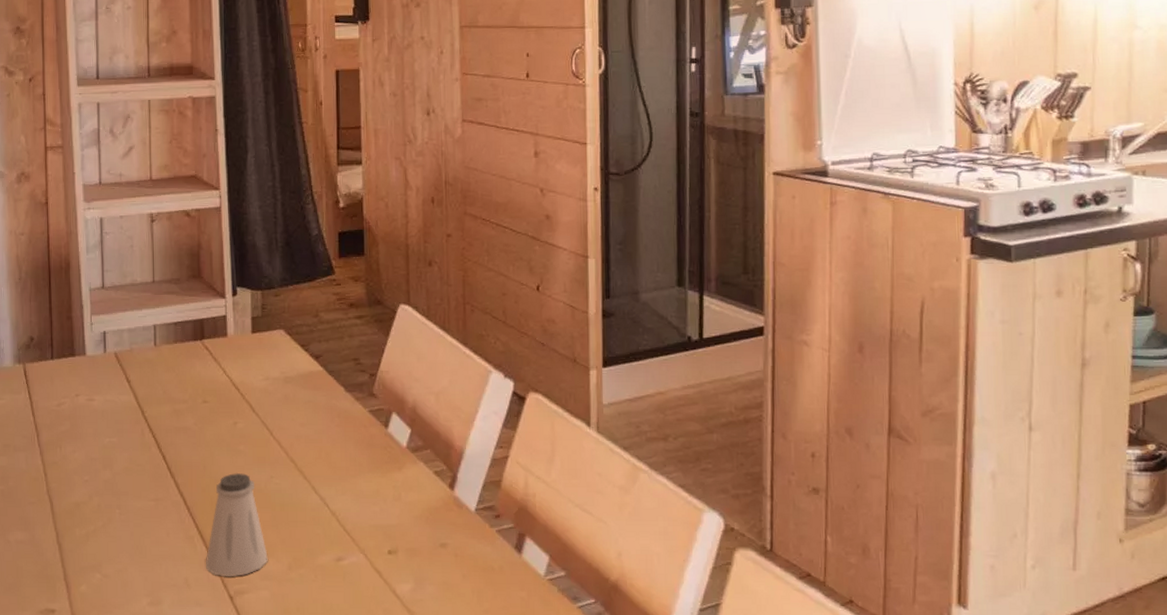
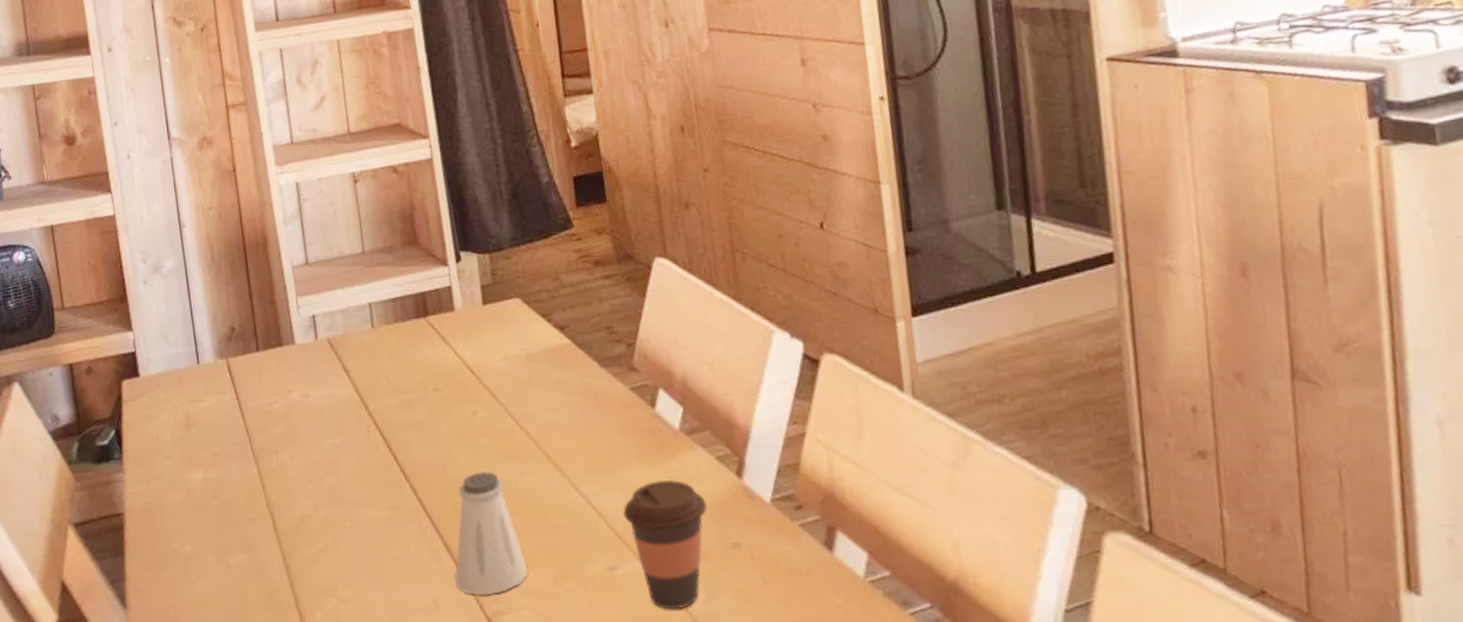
coffee cup: none [352,488,423,596] -> present [622,479,708,610]

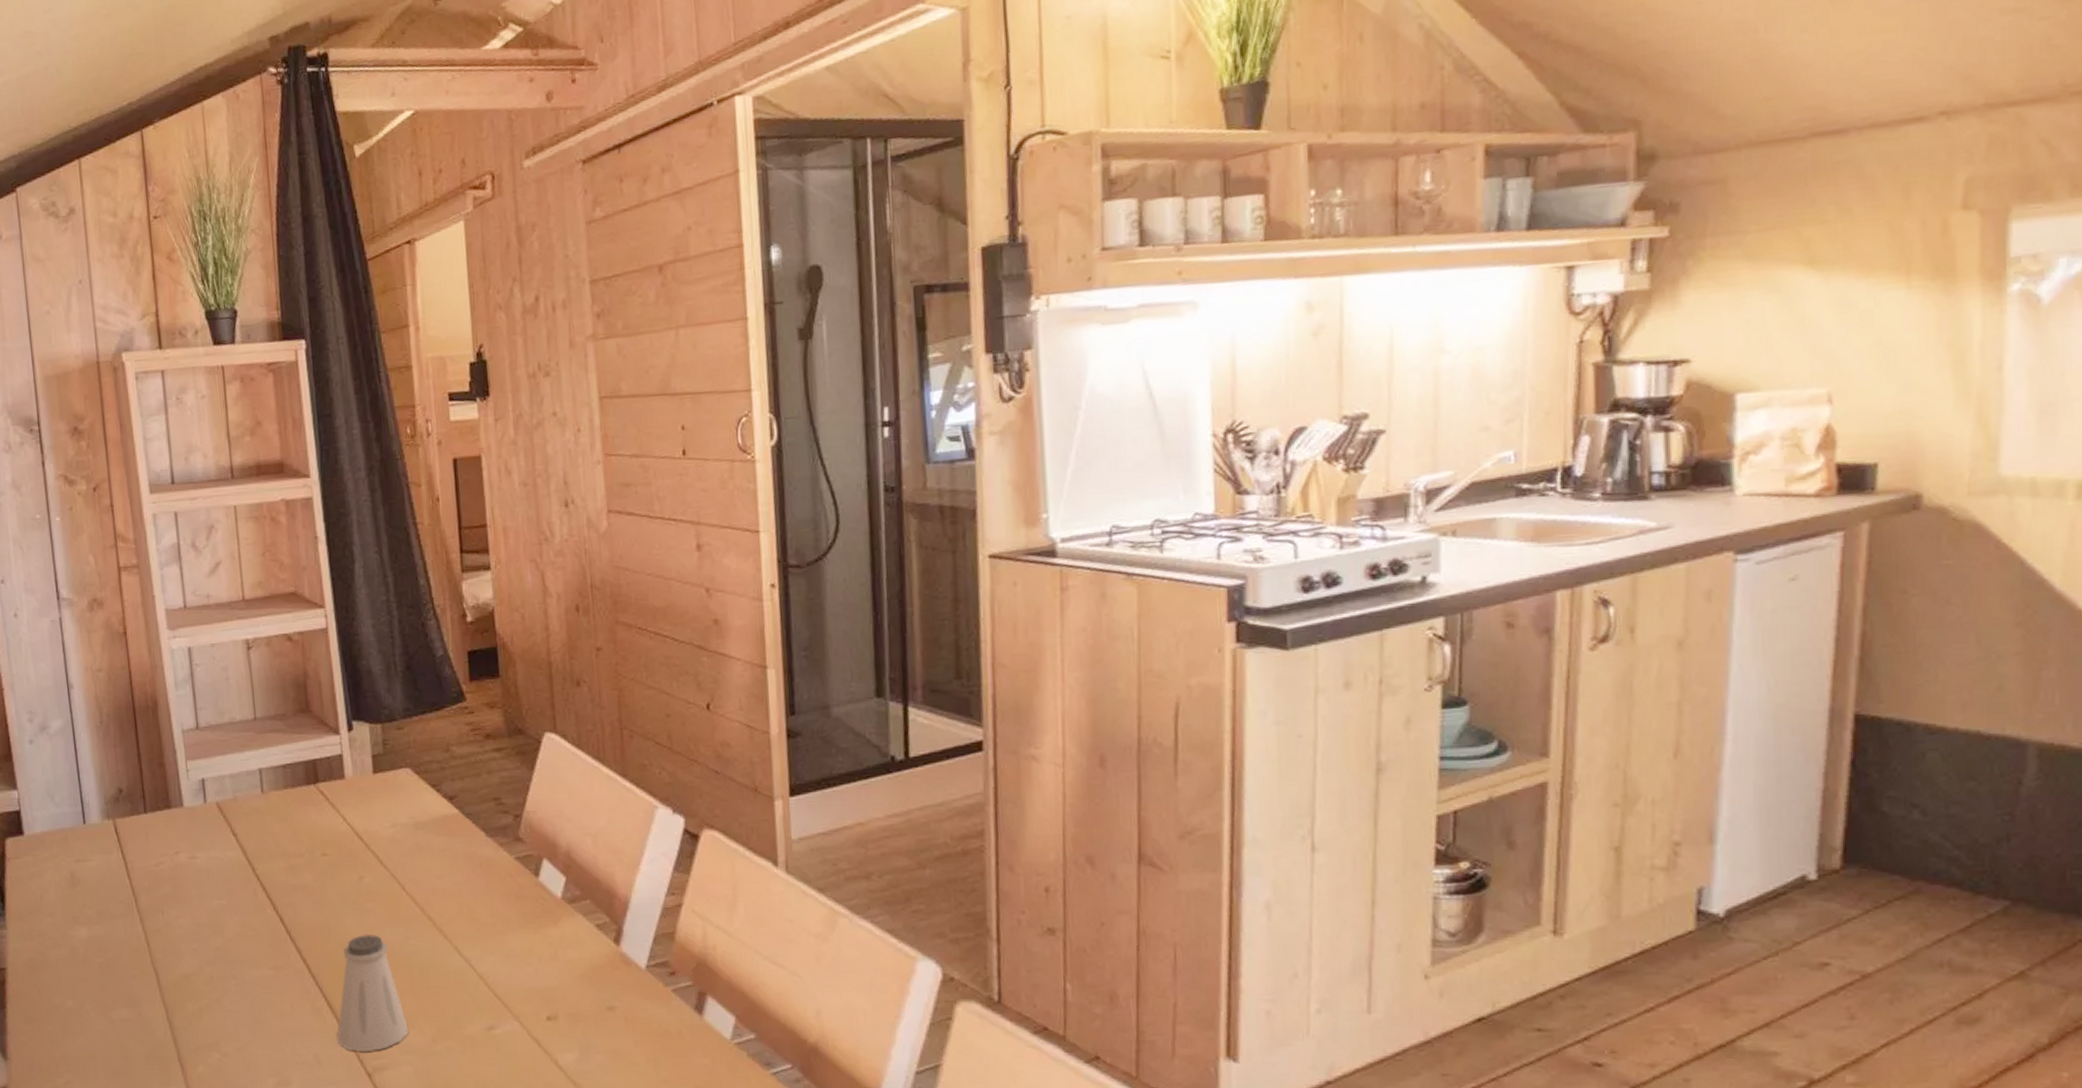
coffee cup: present [622,479,708,610] -> none [502,945,586,1068]

